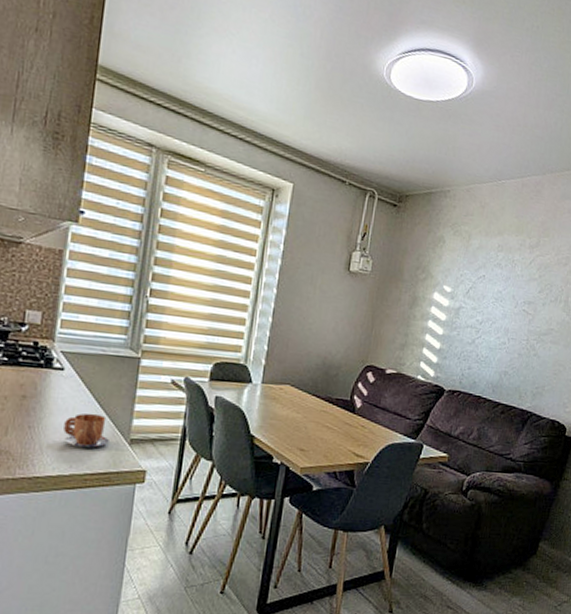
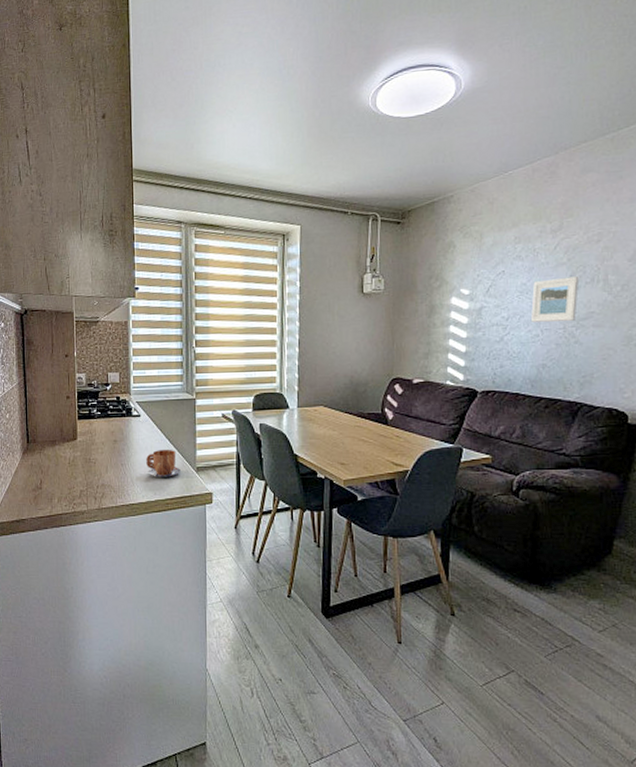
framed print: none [500,291,546,334] -> present [530,276,580,322]

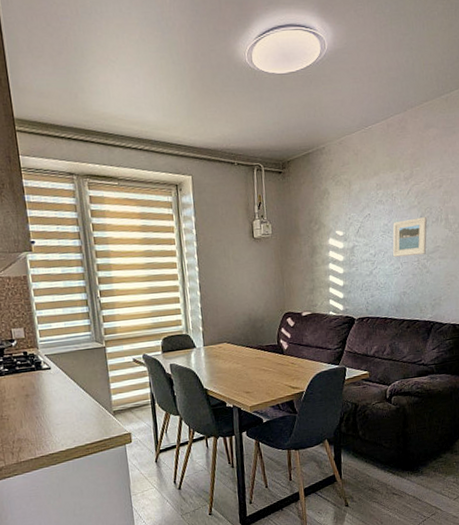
mug: present [146,449,181,477] -> none [61,397,98,426]

